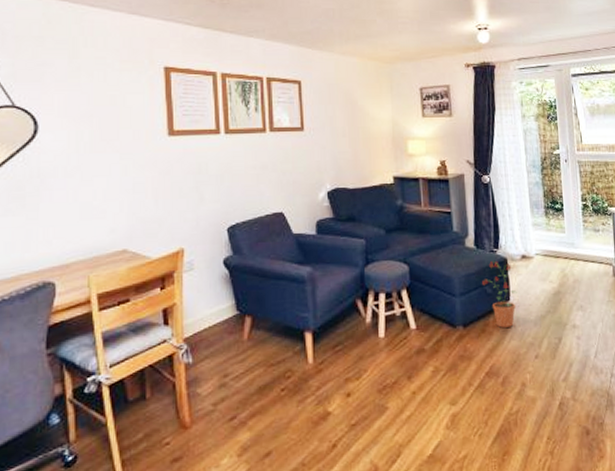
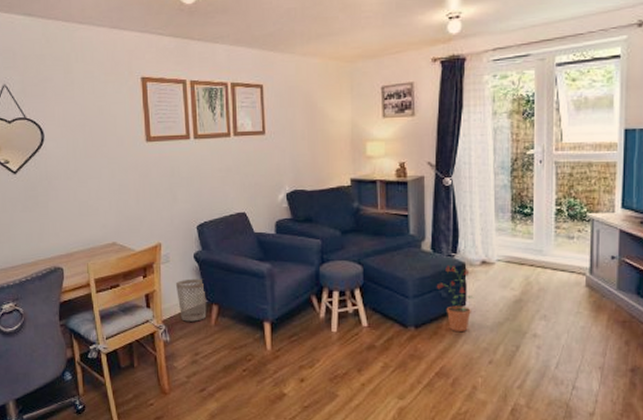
wastebasket: none [200,287,238,338] -> present [175,278,207,322]

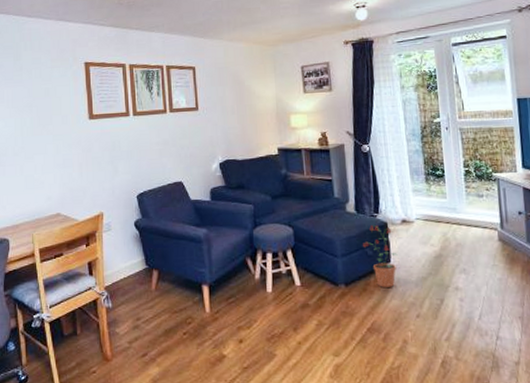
wastebasket: present [175,278,207,322] -> none [117,245,147,287]

